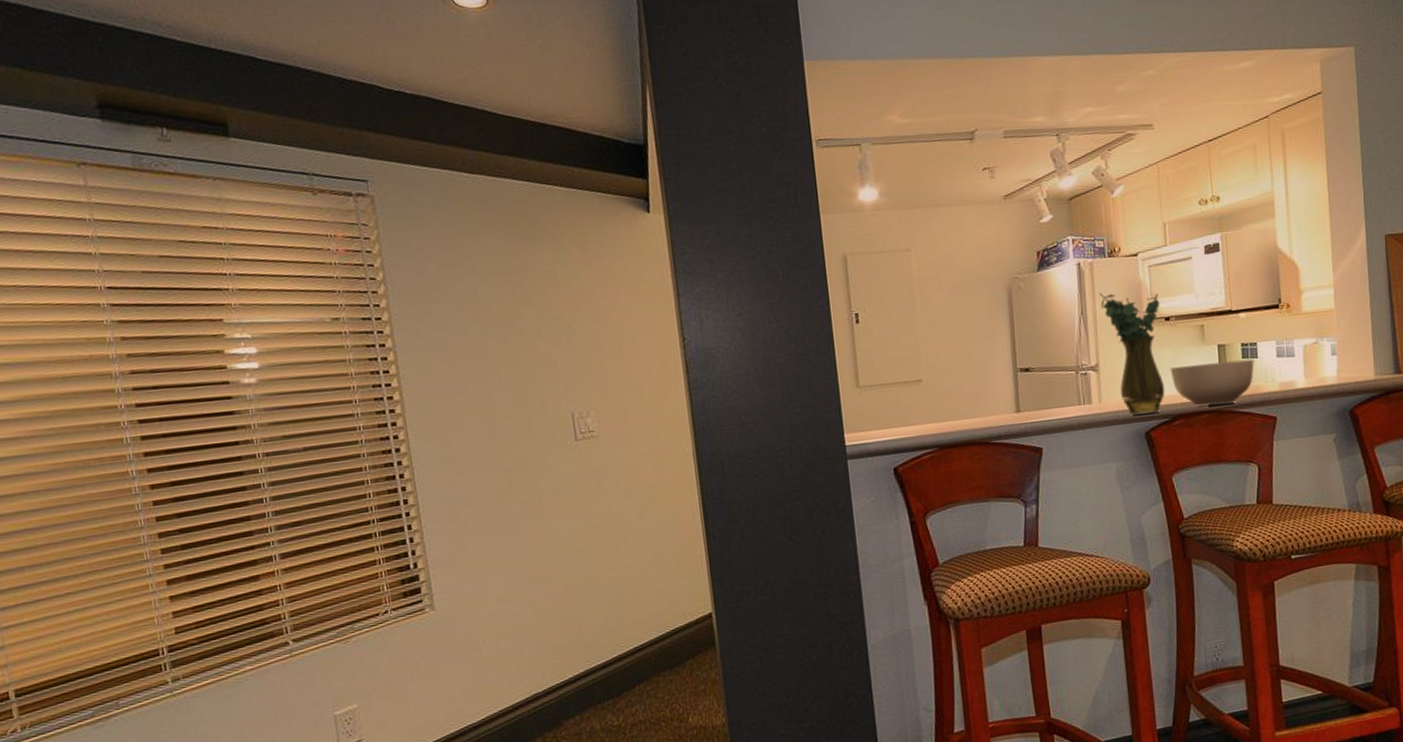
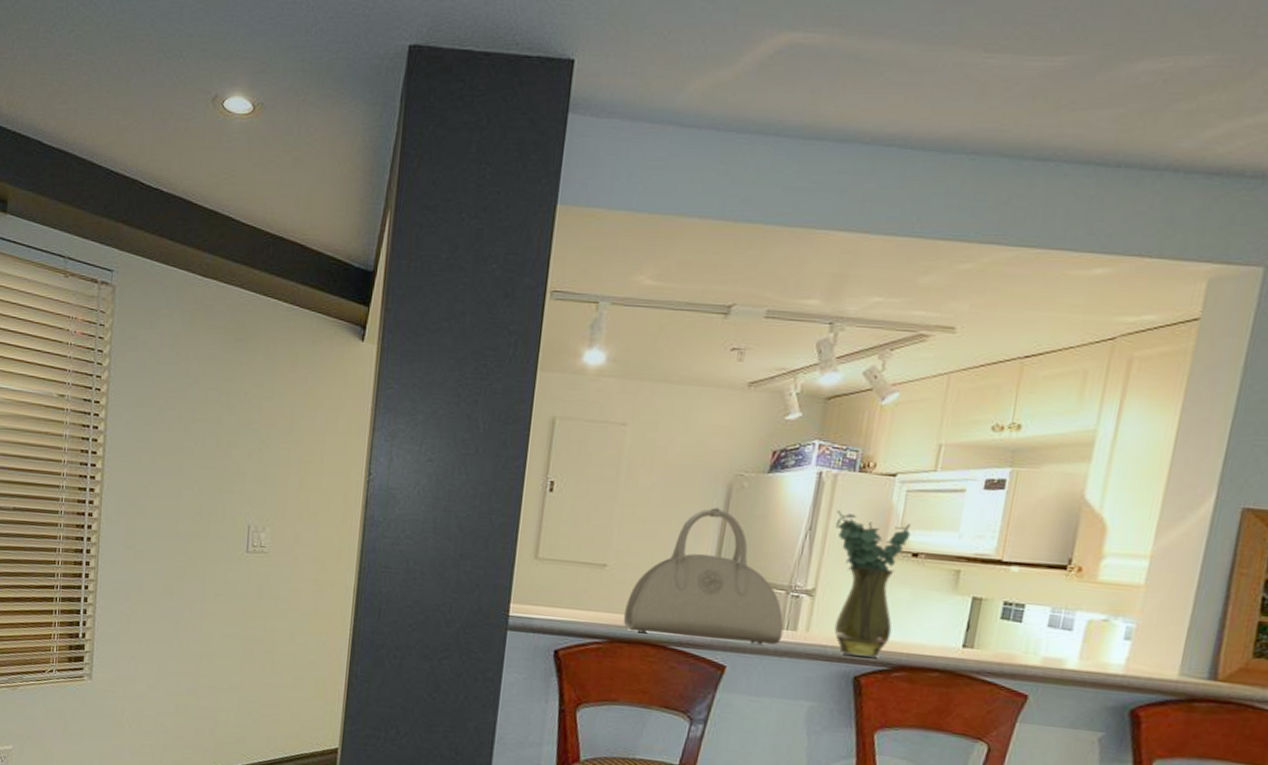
handbag: none [946,310,1082,435] -> present [623,507,784,646]
bowl: present [1170,358,1255,406] -> none [903,610,1016,668]

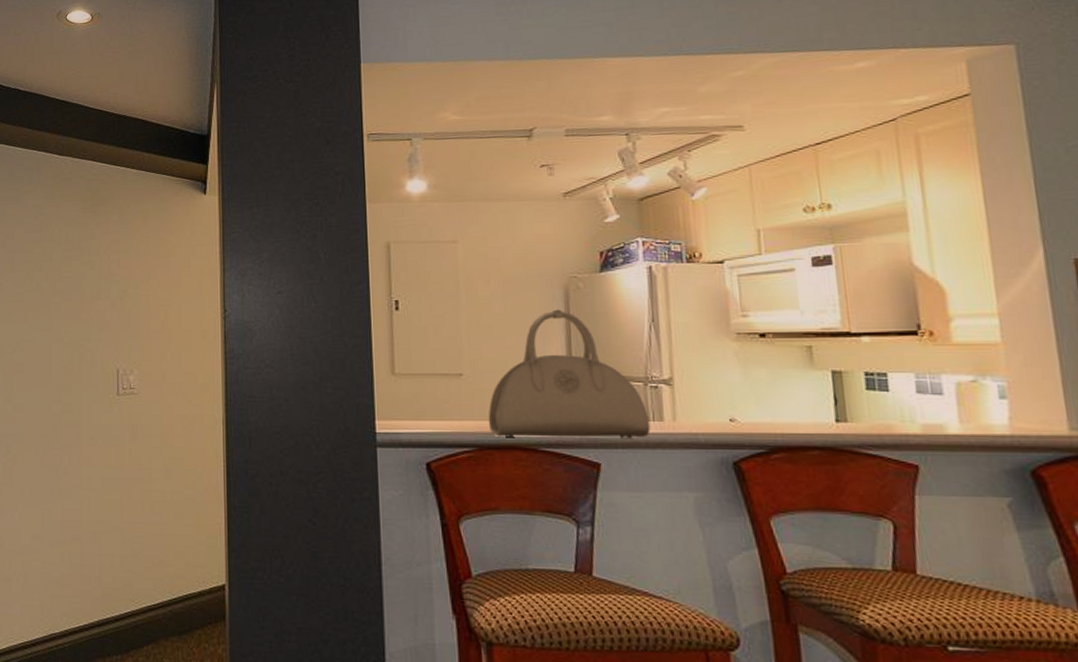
vase: present [834,510,911,658] -> none [675,300,760,441]

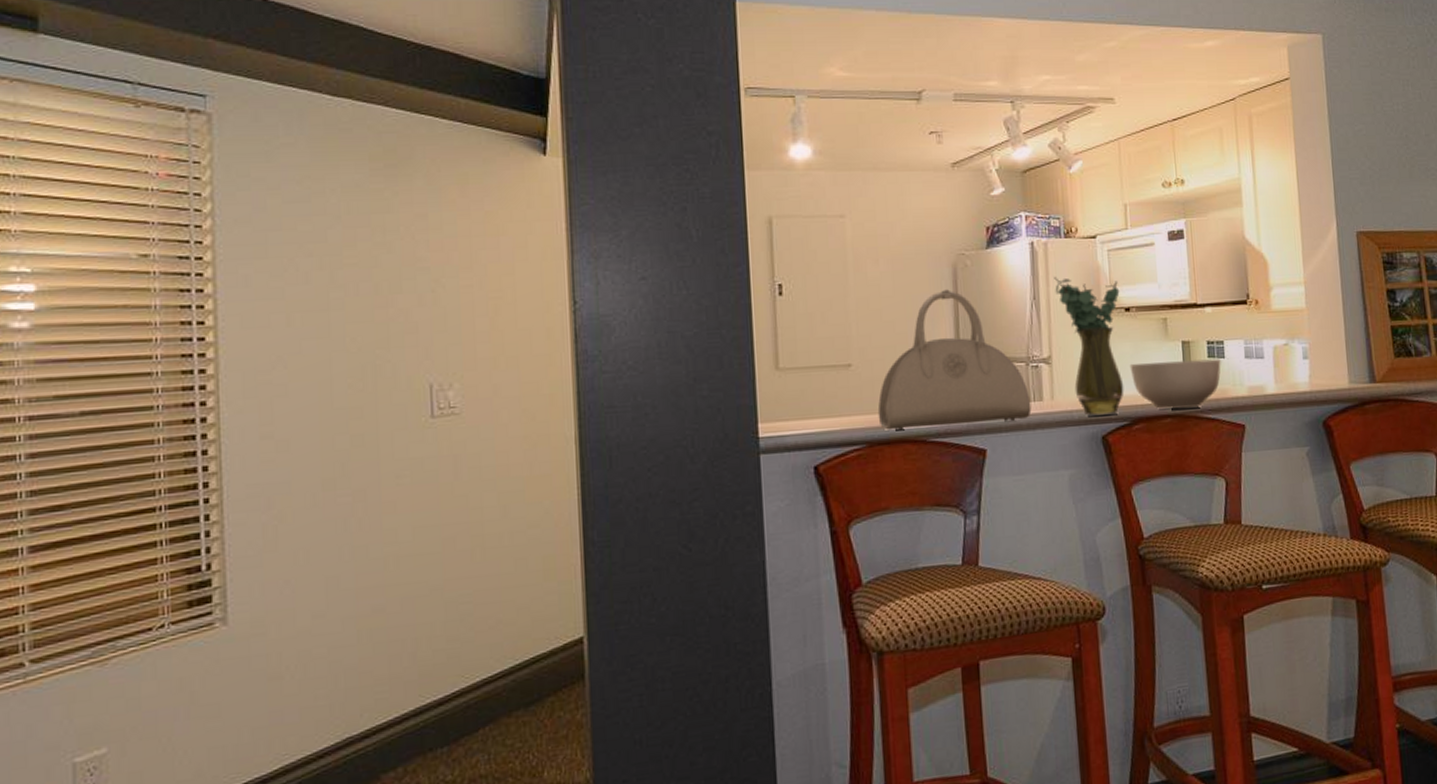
vase: none [675,300,760,441] -> present [1054,276,1124,416]
bowl: none [766,390,885,442] -> present [1129,358,1221,409]

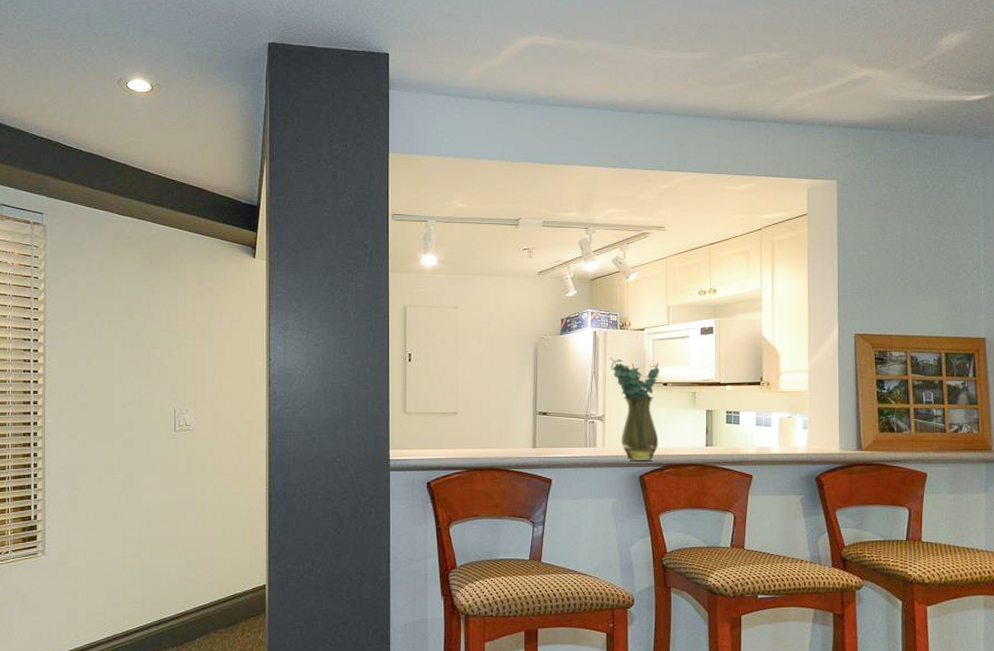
handbag: present [877,289,1032,431] -> none [474,363,587,462]
bowl: present [1129,358,1221,409] -> none [664,424,736,460]

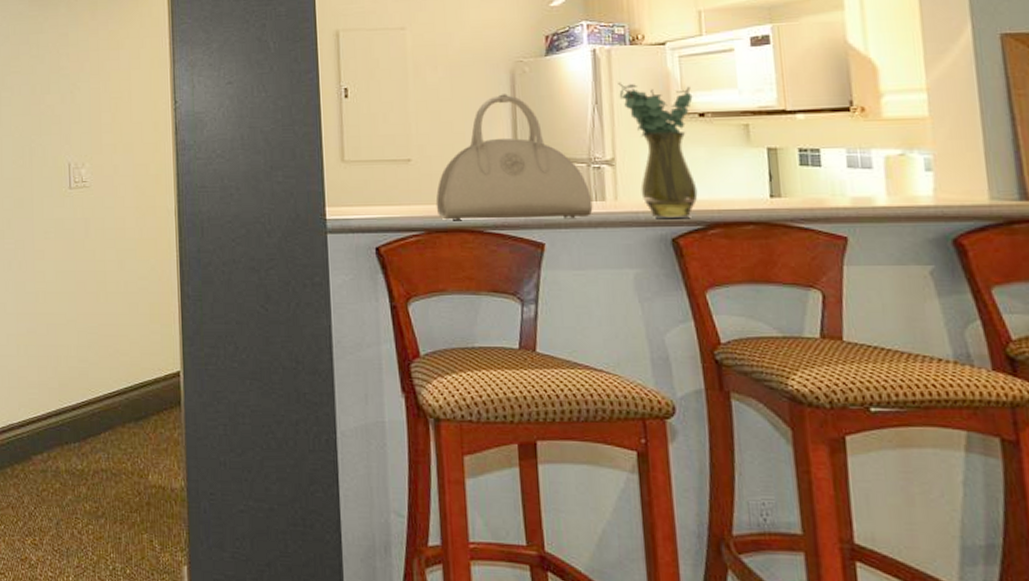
handbag: none [474,363,587,462] -> present [435,94,593,221]

